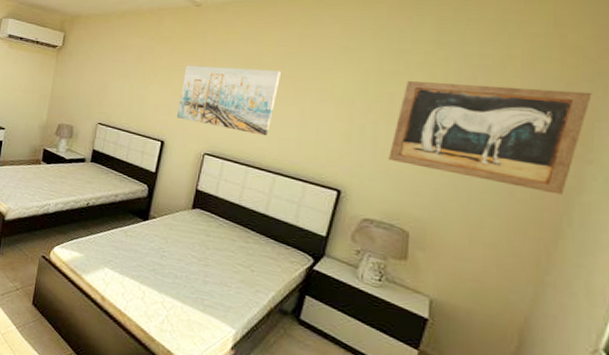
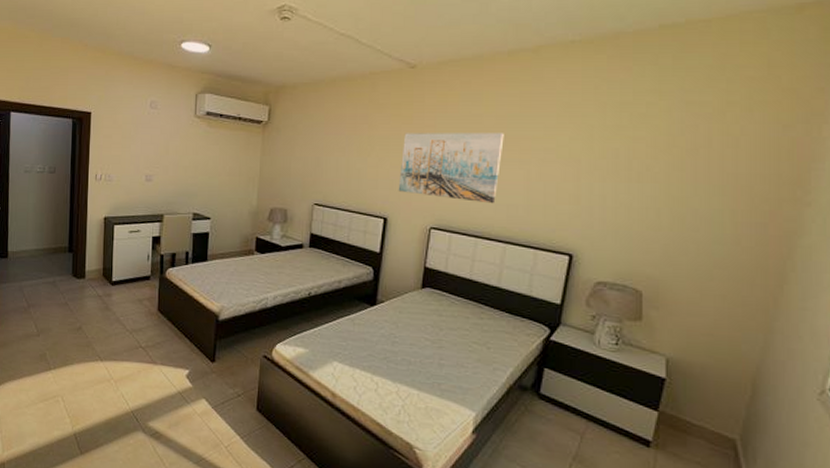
wall art: present [389,81,592,195] -> none [618,133,807,240]

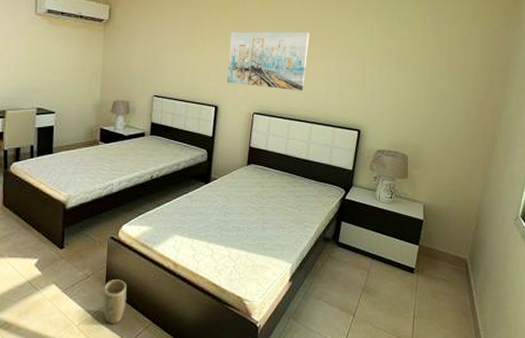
plant pot: none [253,402,279,452] -> present [103,279,126,324]

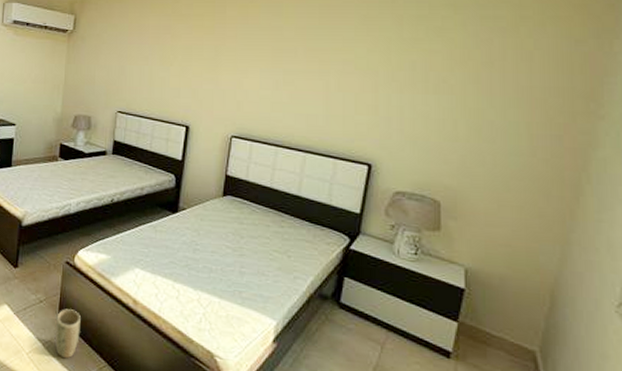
wall art: present [226,32,309,91] -> none [200,43,303,113]

